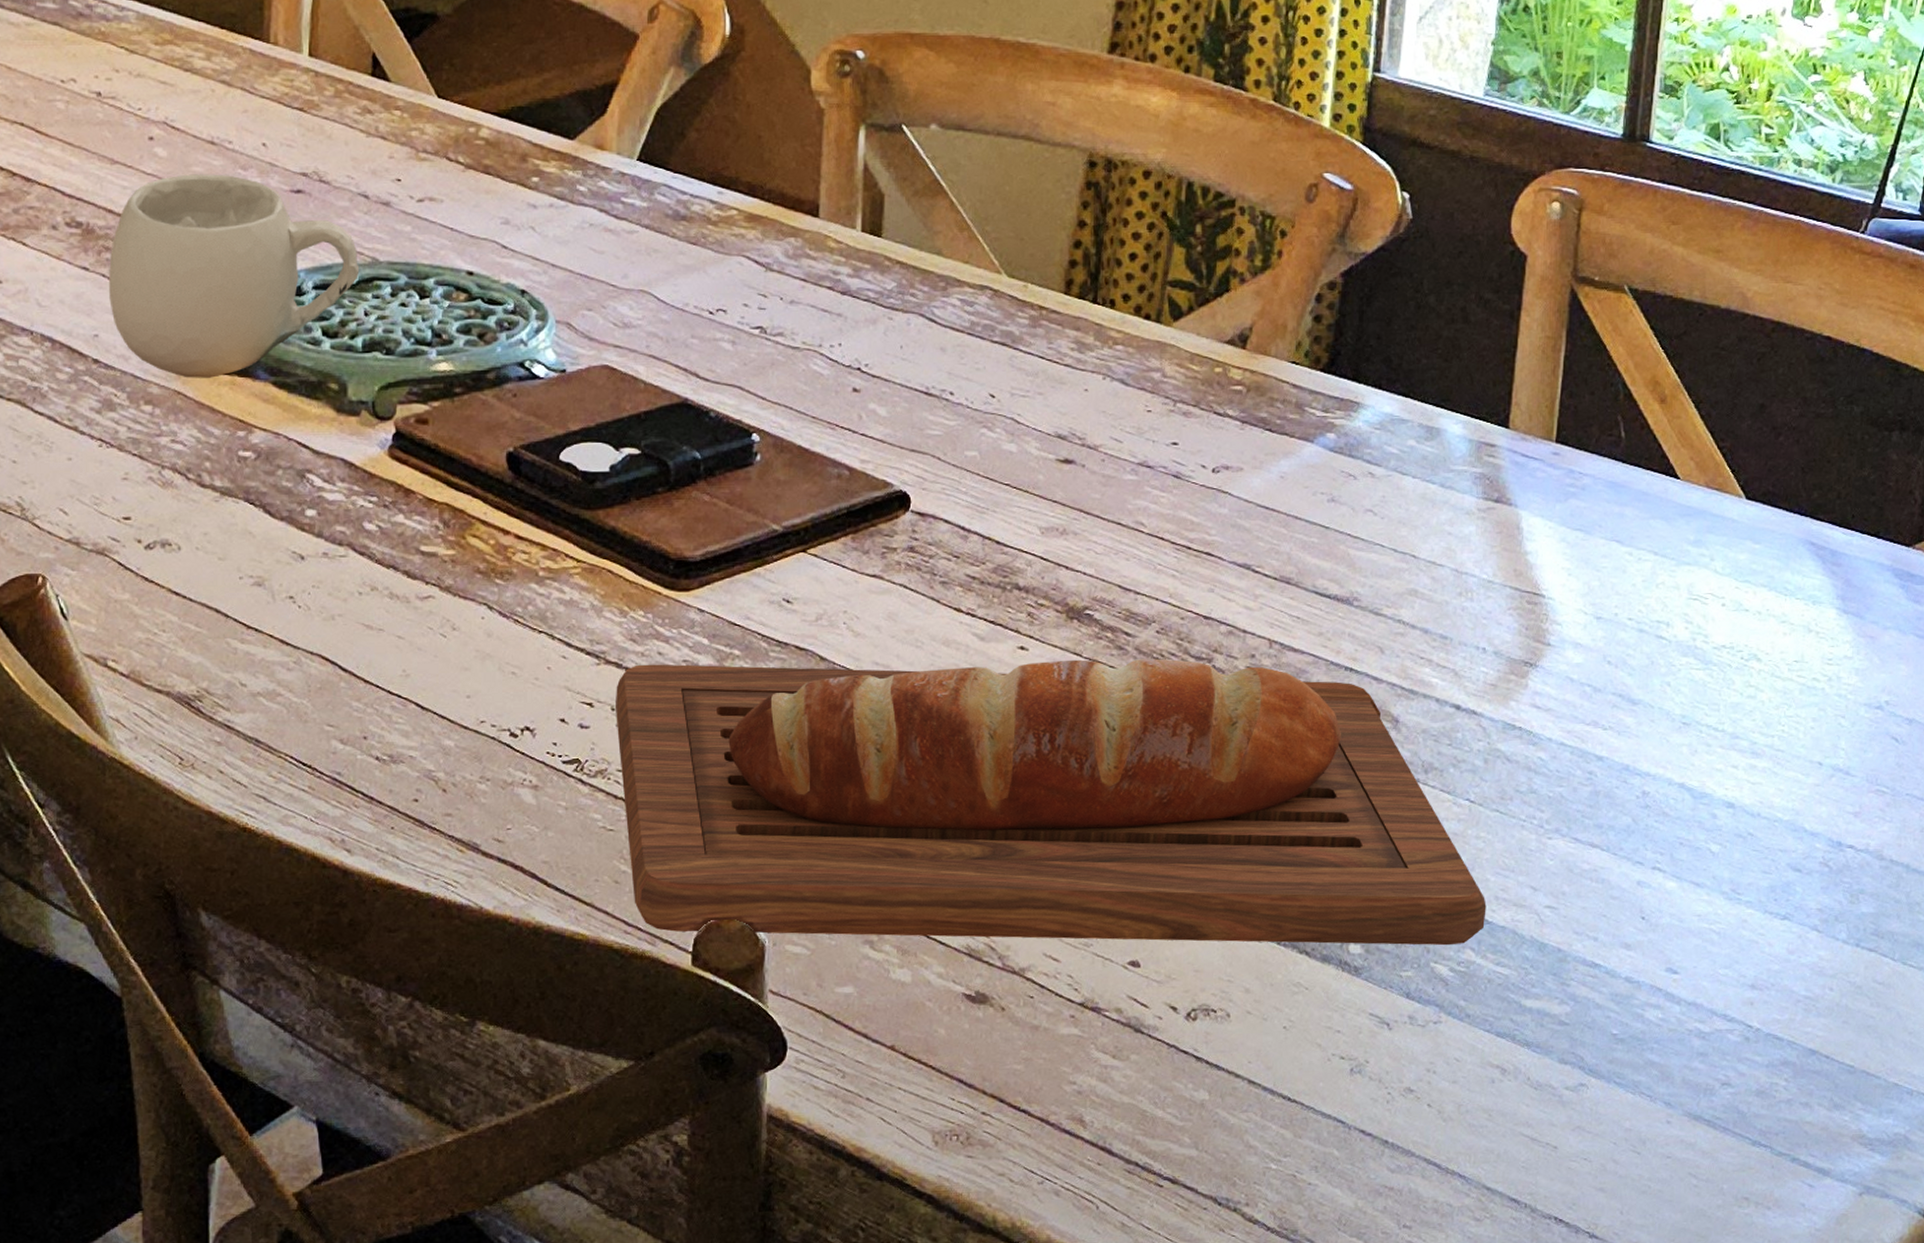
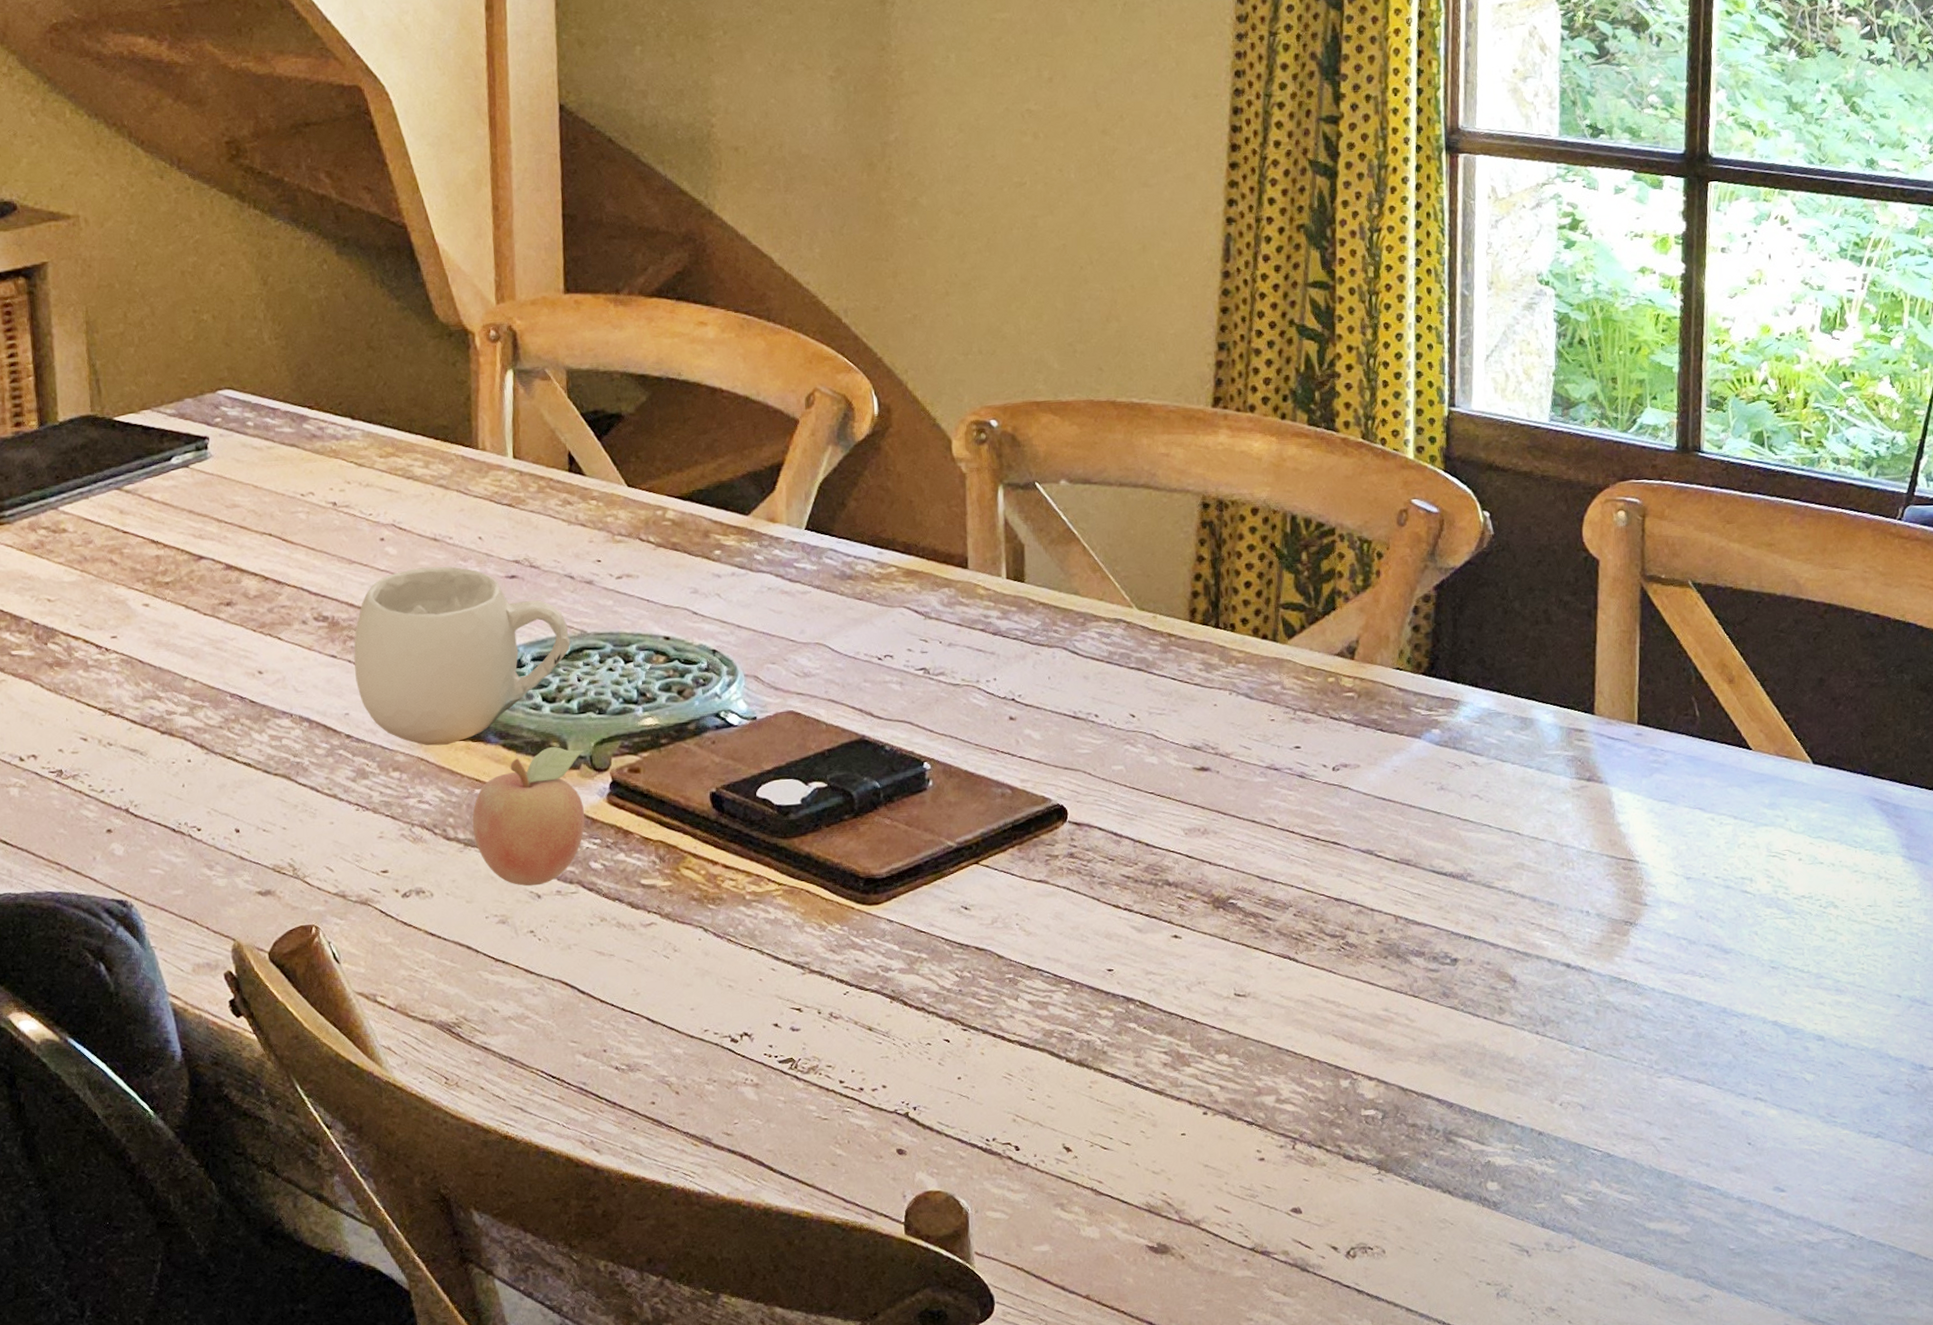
fruit: none [232,388,367,546] -> present [472,746,585,887]
bread loaf: present [614,658,1487,946] -> none [820,938,1608,1206]

